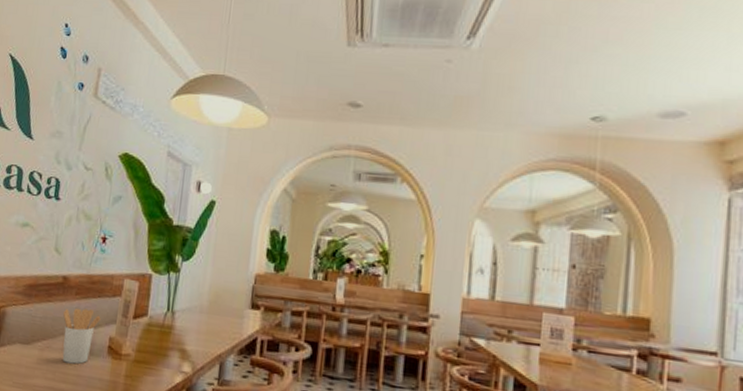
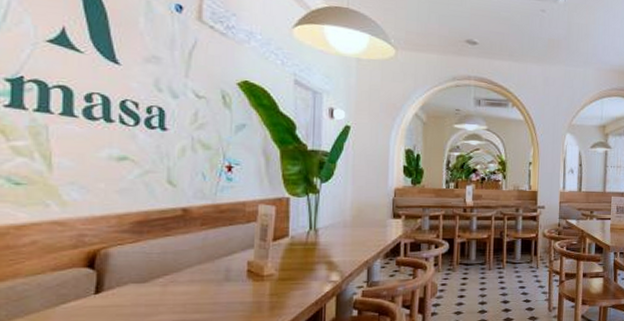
utensil holder: present [62,307,101,365] -> none [188,238,235,294]

